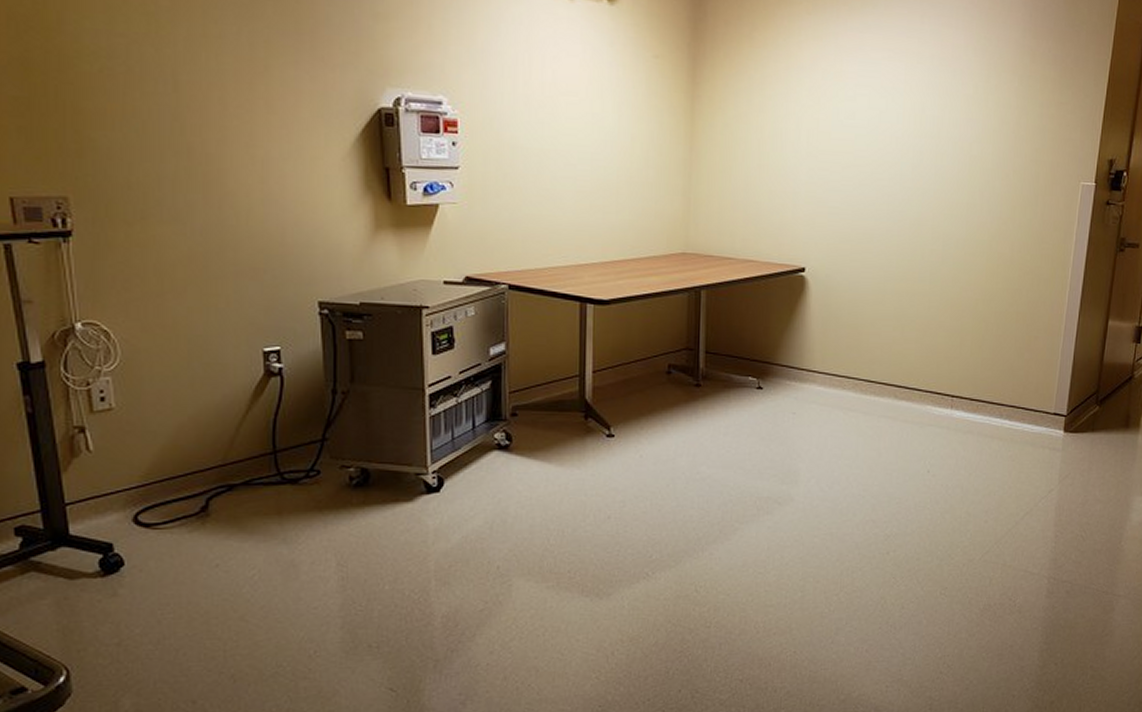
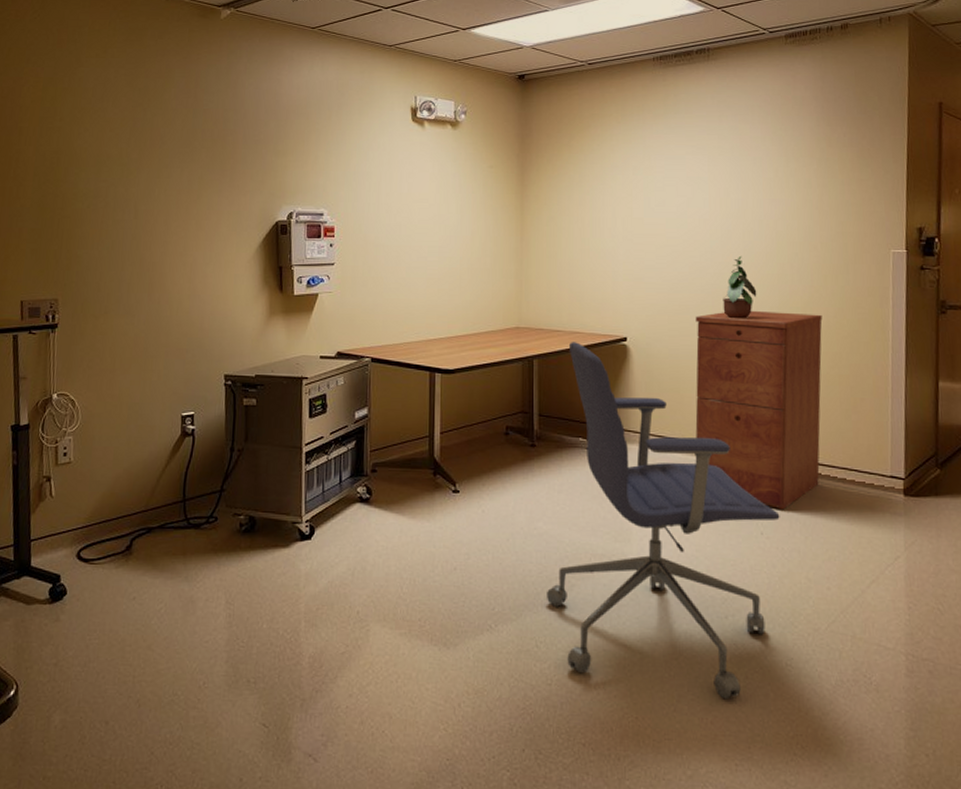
office chair: none [708,271,947,629] -> present [547,342,780,700]
filing cabinet: none [871,241,1007,448] -> present [695,310,823,510]
potted plant: none [908,181,945,252] -> present [723,255,757,319]

